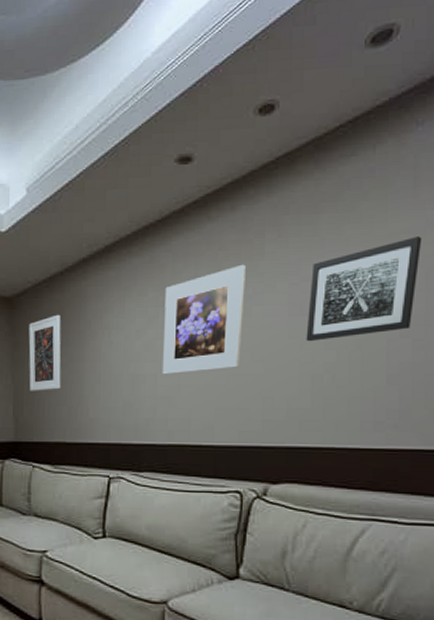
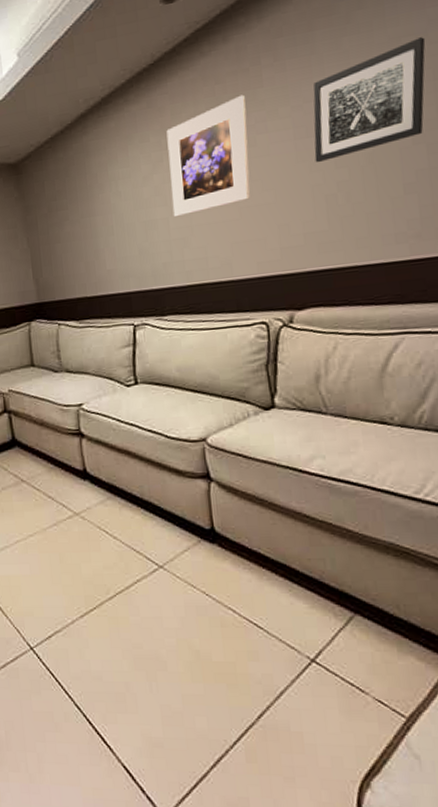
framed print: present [28,314,61,391] -> none [37,173,76,252]

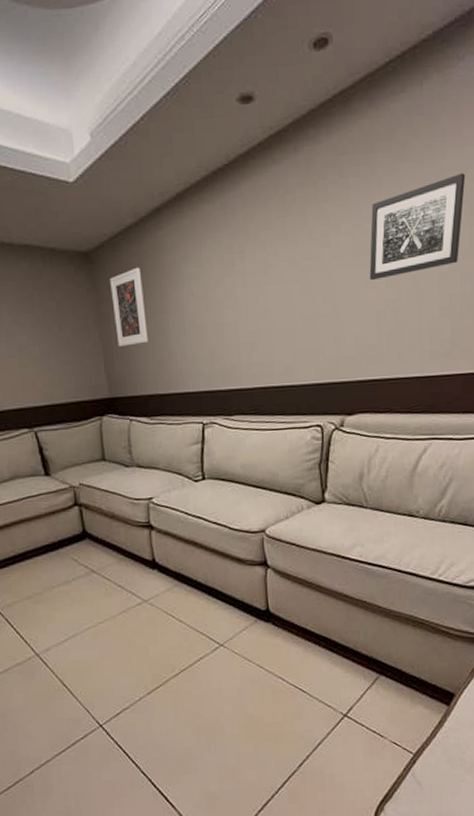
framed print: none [37,173,76,252] -> present [110,267,148,347]
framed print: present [166,94,250,218] -> none [238,207,313,322]

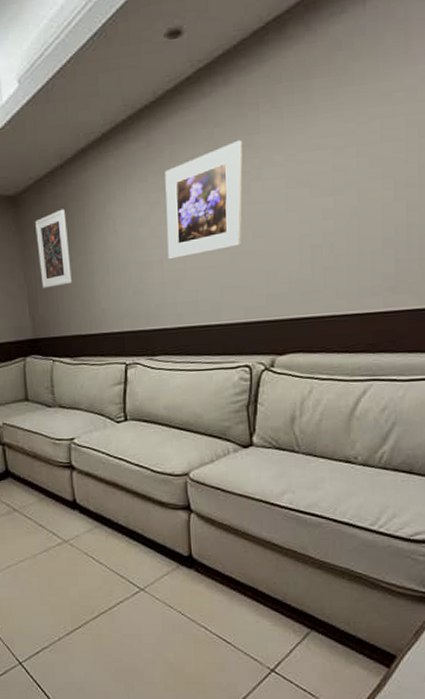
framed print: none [238,207,313,322] -> present [165,140,243,260]
wall art: present [369,173,466,281] -> none [304,94,414,214]

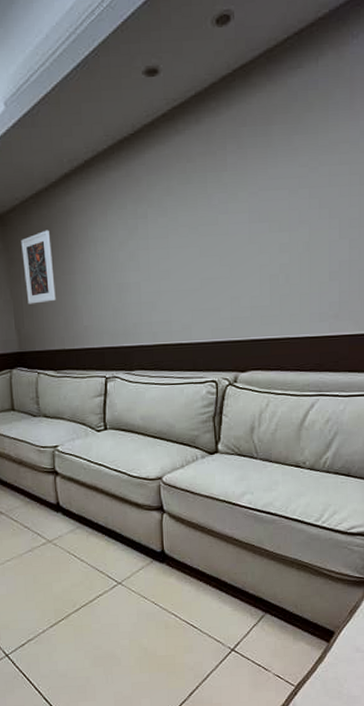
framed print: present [165,140,243,260] -> none [142,175,212,283]

